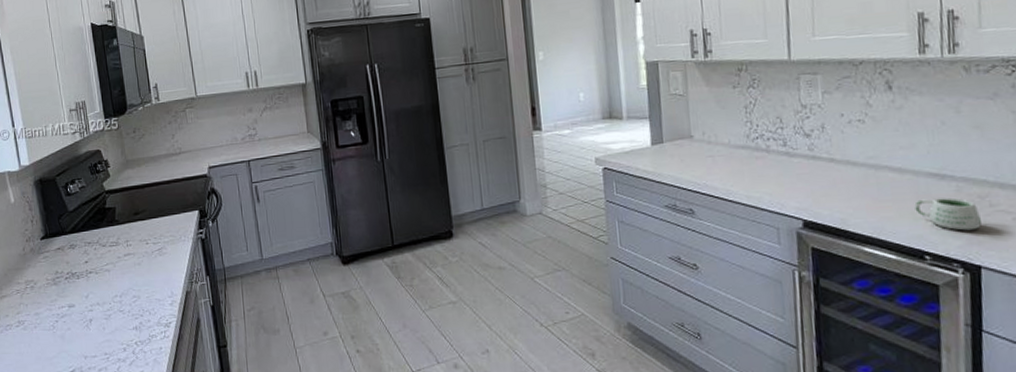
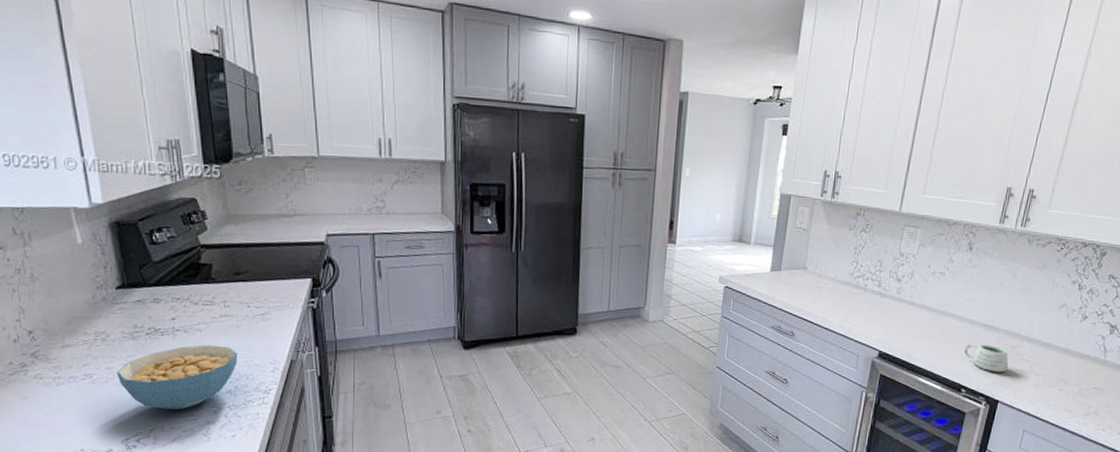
cereal bowl: none [43,283,141,350] -> present [116,345,238,410]

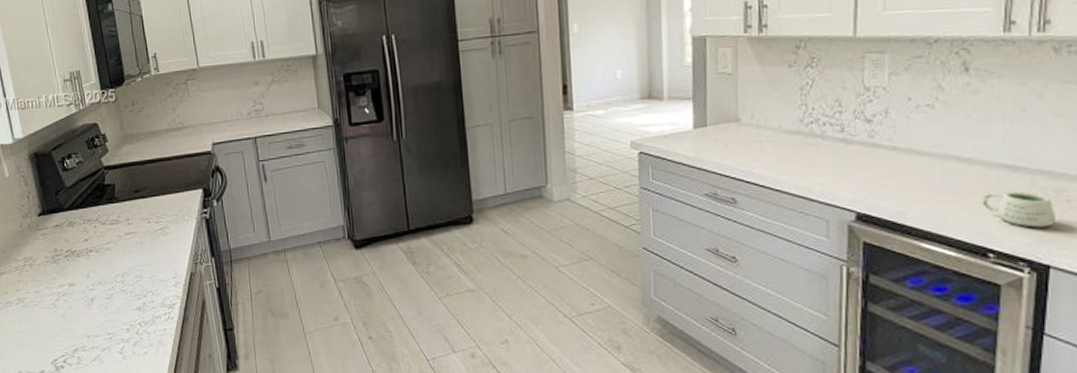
cereal bowl: present [116,345,238,410] -> none [43,263,144,329]

